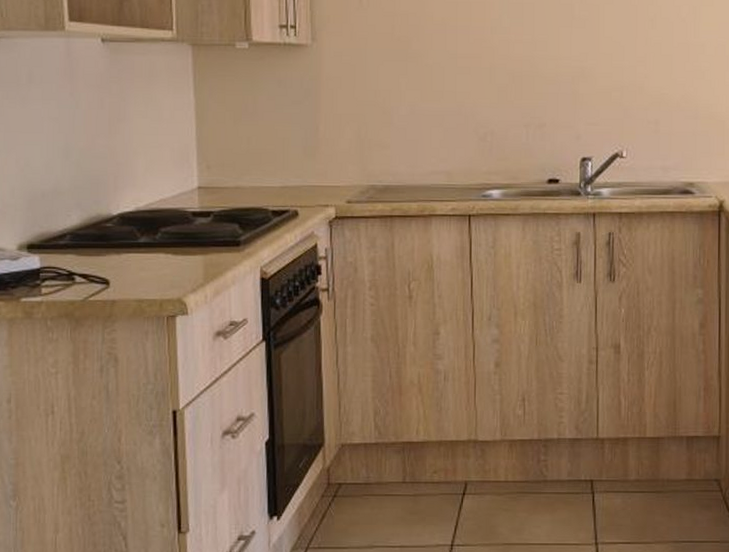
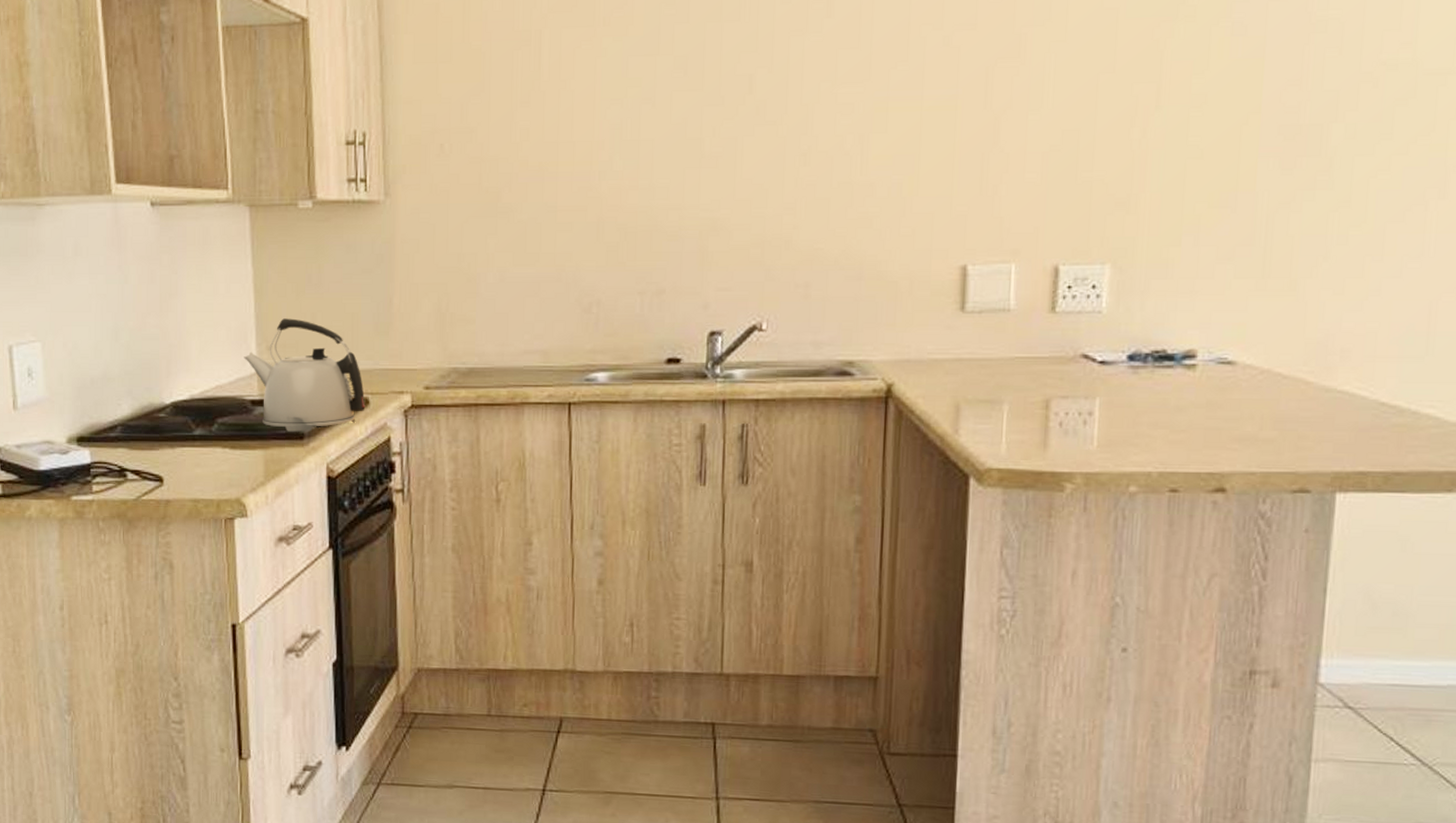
kettle: none [186,141,295,240] -> present [244,318,366,432]

